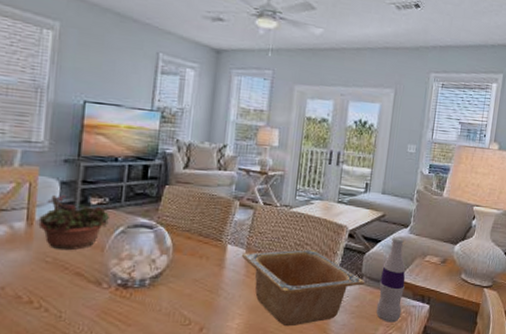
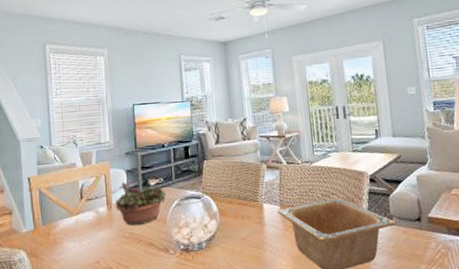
bottle: present [376,237,406,323] -> none [409,175,440,260]

